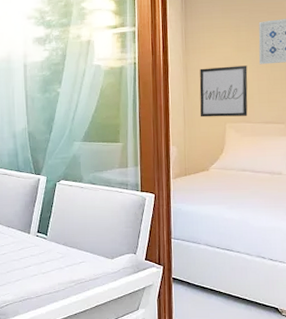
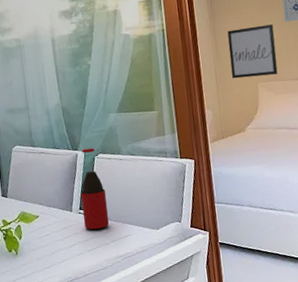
bottle: none [39,174,66,253] -> present [80,148,109,230]

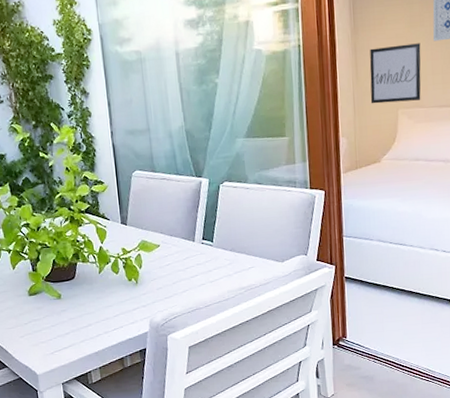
bottle: present [80,148,109,230] -> none [203,175,233,261]

